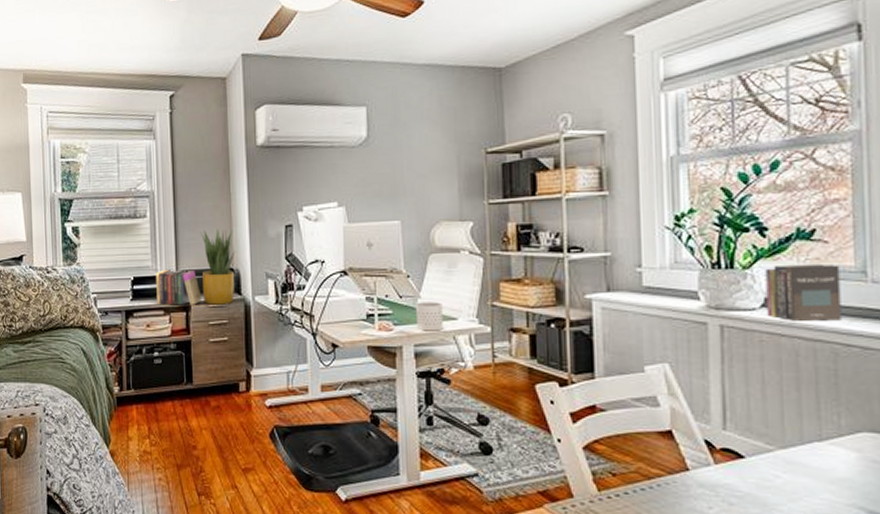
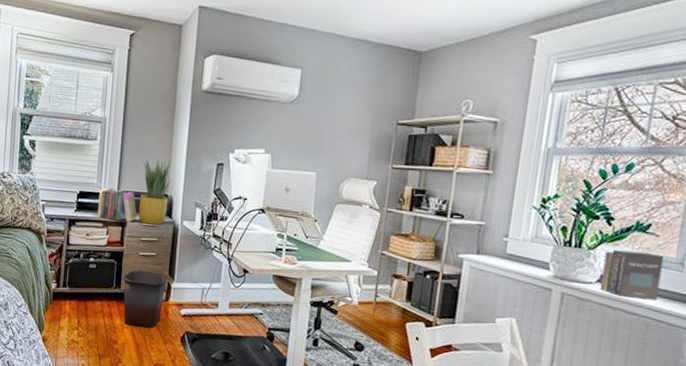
waste bin: none [194,360,247,426] -> present [122,270,169,328]
mug: present [415,302,443,331] -> none [316,243,341,270]

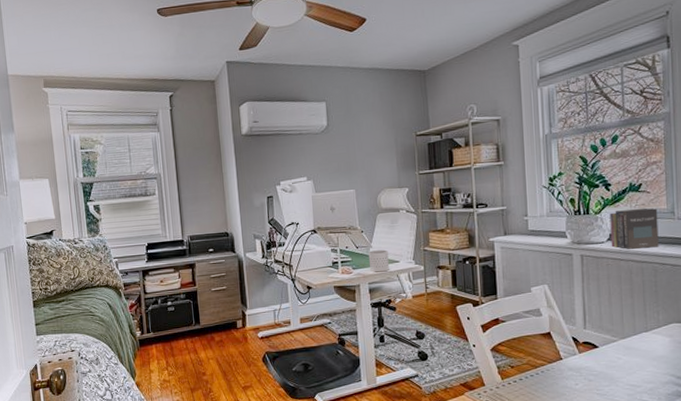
books: present [97,187,138,222] -> none [166,235,204,265]
waste bin: present [122,270,169,328] -> none [200,303,242,356]
planter: present [138,158,172,225] -> none [199,202,230,262]
mug: none [316,243,341,270] -> present [368,249,389,273]

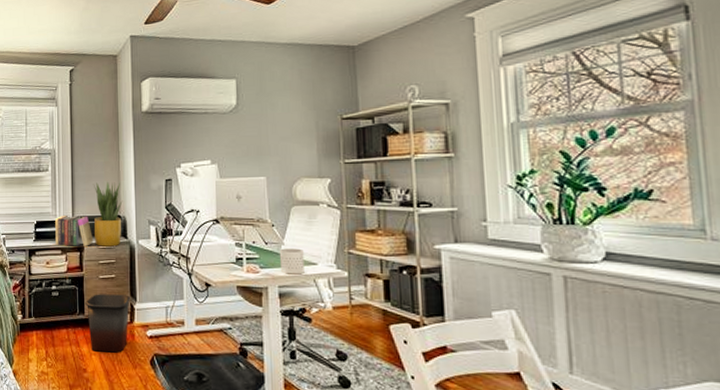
books: none [166,235,204,265] -> present [55,215,94,246]
planter: none [199,202,230,262] -> present [93,182,123,247]
waste bin: none [200,303,242,356] -> present [85,294,131,353]
books: present [610,208,659,250] -> none [605,221,683,276]

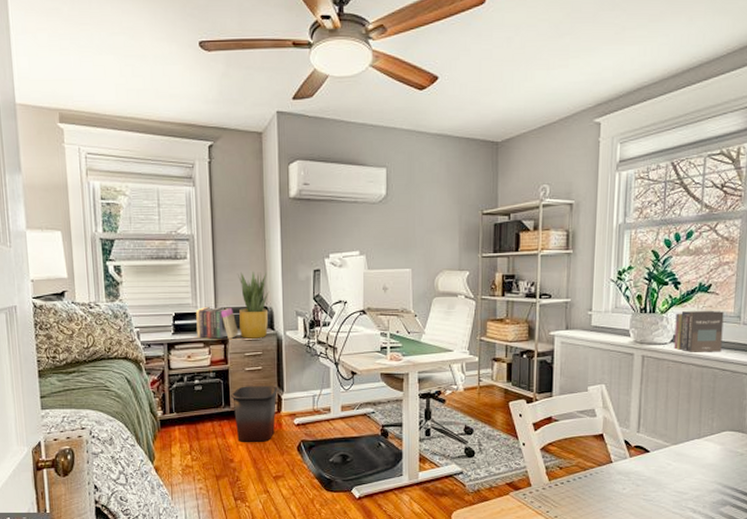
mug: present [279,248,305,275] -> none [420,337,442,361]
books: none [605,221,683,276] -> present [674,310,724,354]

